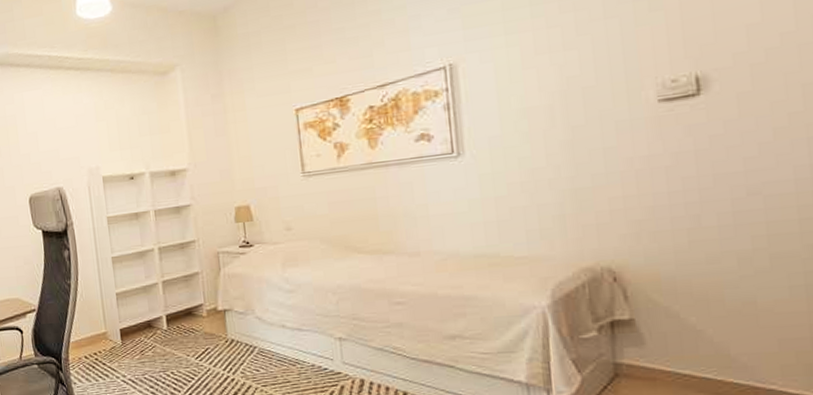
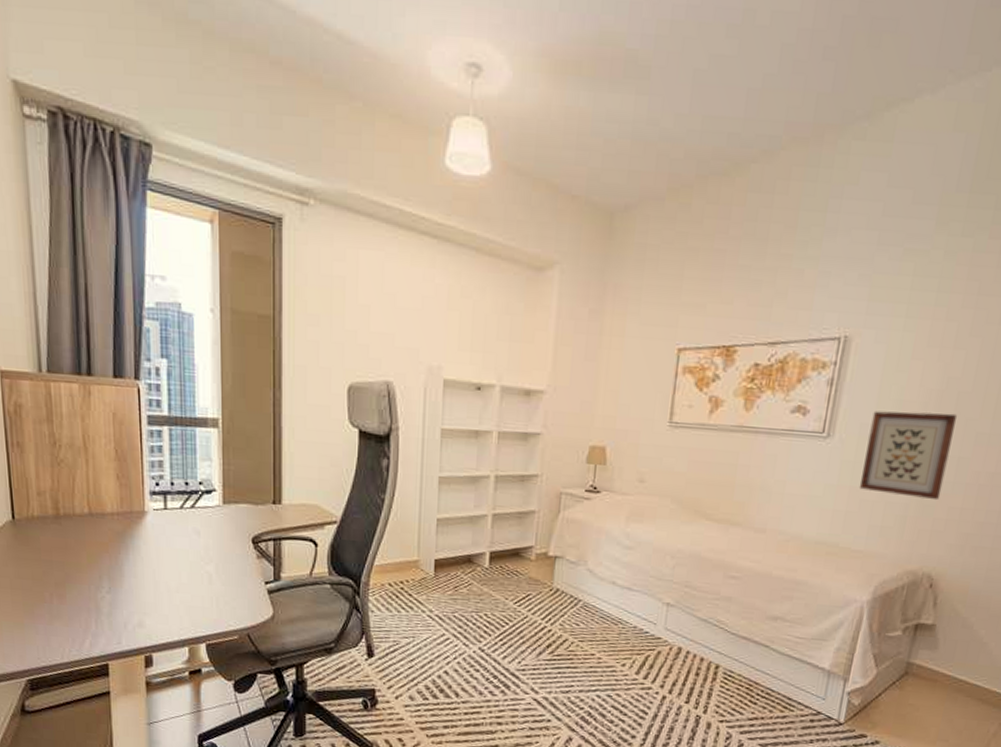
wall art: none [498,108,596,198] -> present [859,411,958,501]

